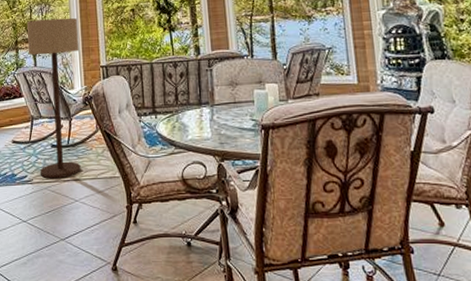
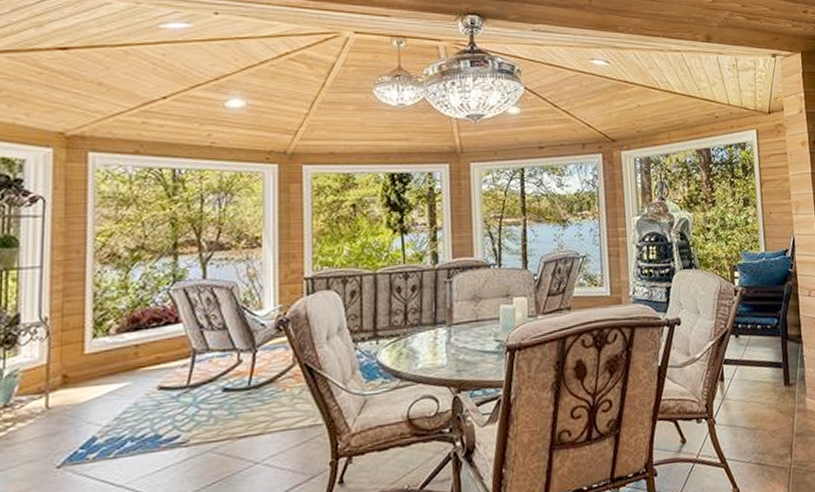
floor lamp: present [27,17,81,179] -> none [193,212,274,437]

